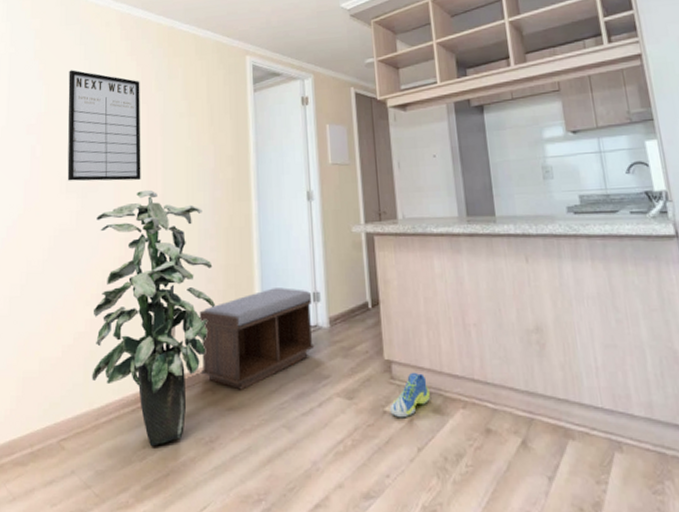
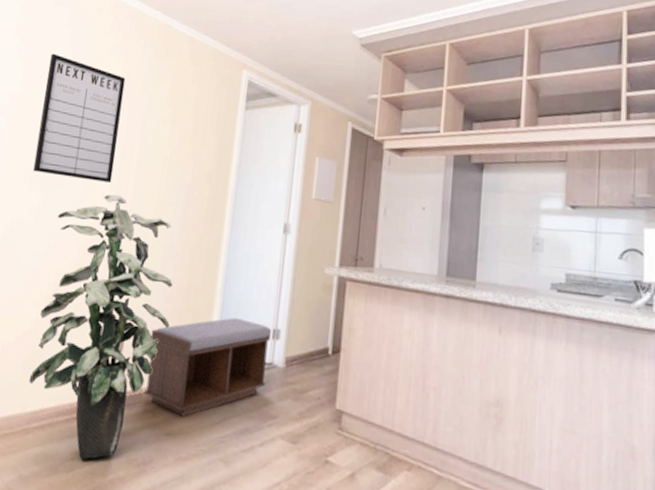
sneaker: present [389,372,430,418] -> none [332,426,377,471]

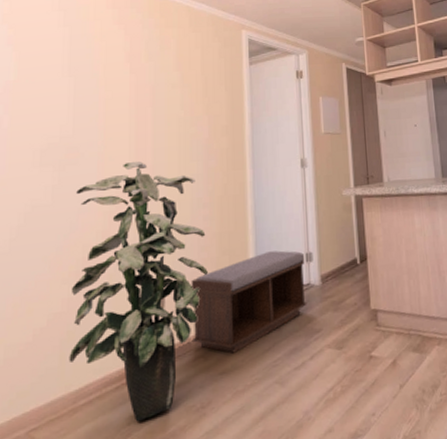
writing board: present [33,53,126,184] -> none [41,36,129,154]

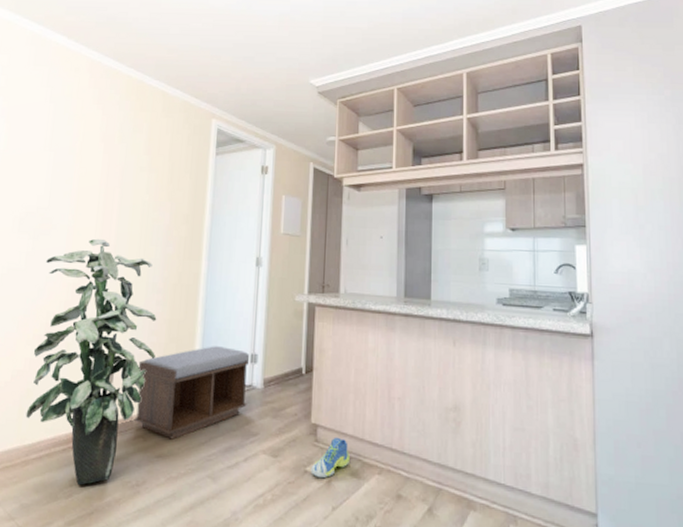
sneaker: none [375,317,411,361] -> present [310,437,350,479]

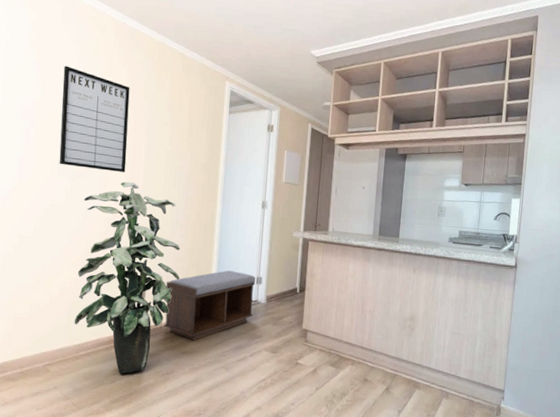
writing board: none [20,111,104,229] -> present [59,66,130,173]
sneaker: present [310,437,350,479] -> none [301,338,331,368]

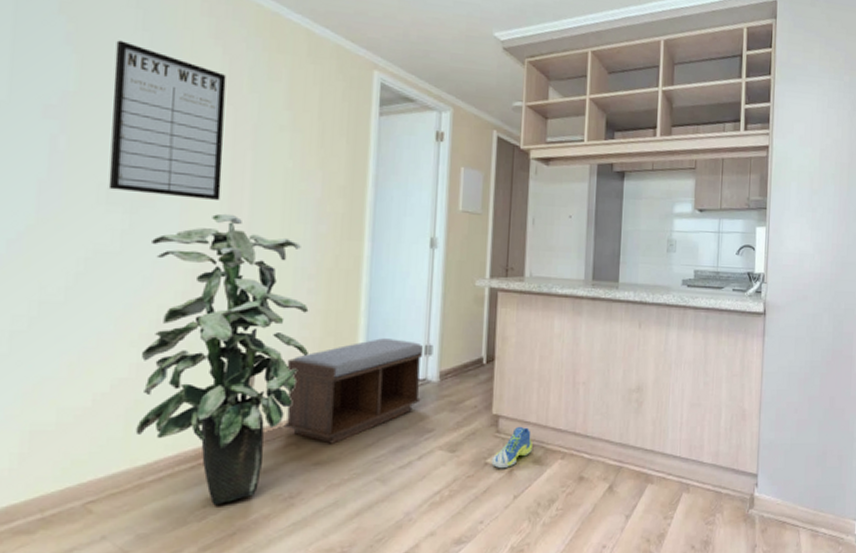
sneaker: none [301,338,331,368] -> present [491,426,532,469]

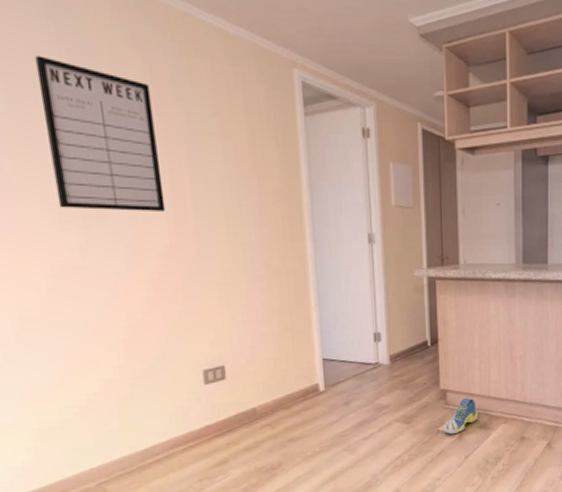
indoor plant: present [135,213,309,506] -> none [110,223,269,479]
bench: present [285,338,423,444] -> none [252,329,376,423]

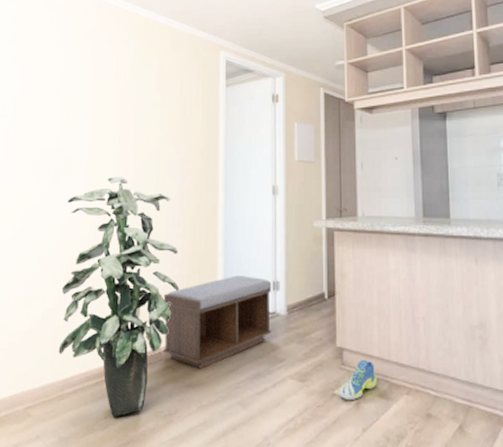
writing board: present [35,55,166,213] -> none [40,55,115,167]
indoor plant: none [110,223,269,479] -> present [58,176,179,417]
bench: none [252,329,376,423] -> present [163,275,272,369]

